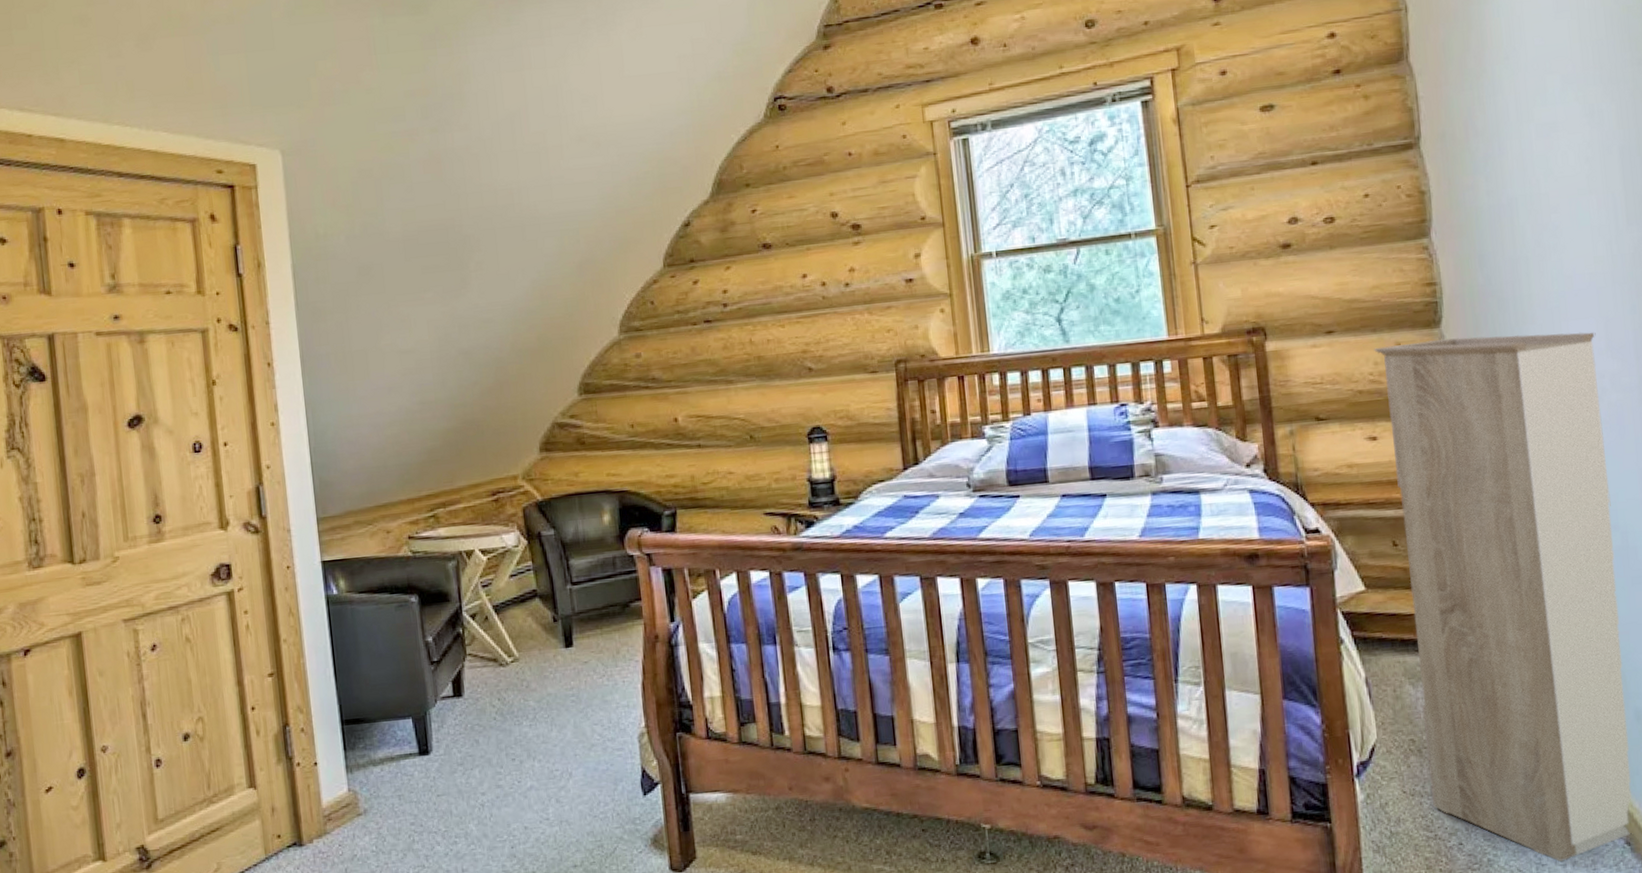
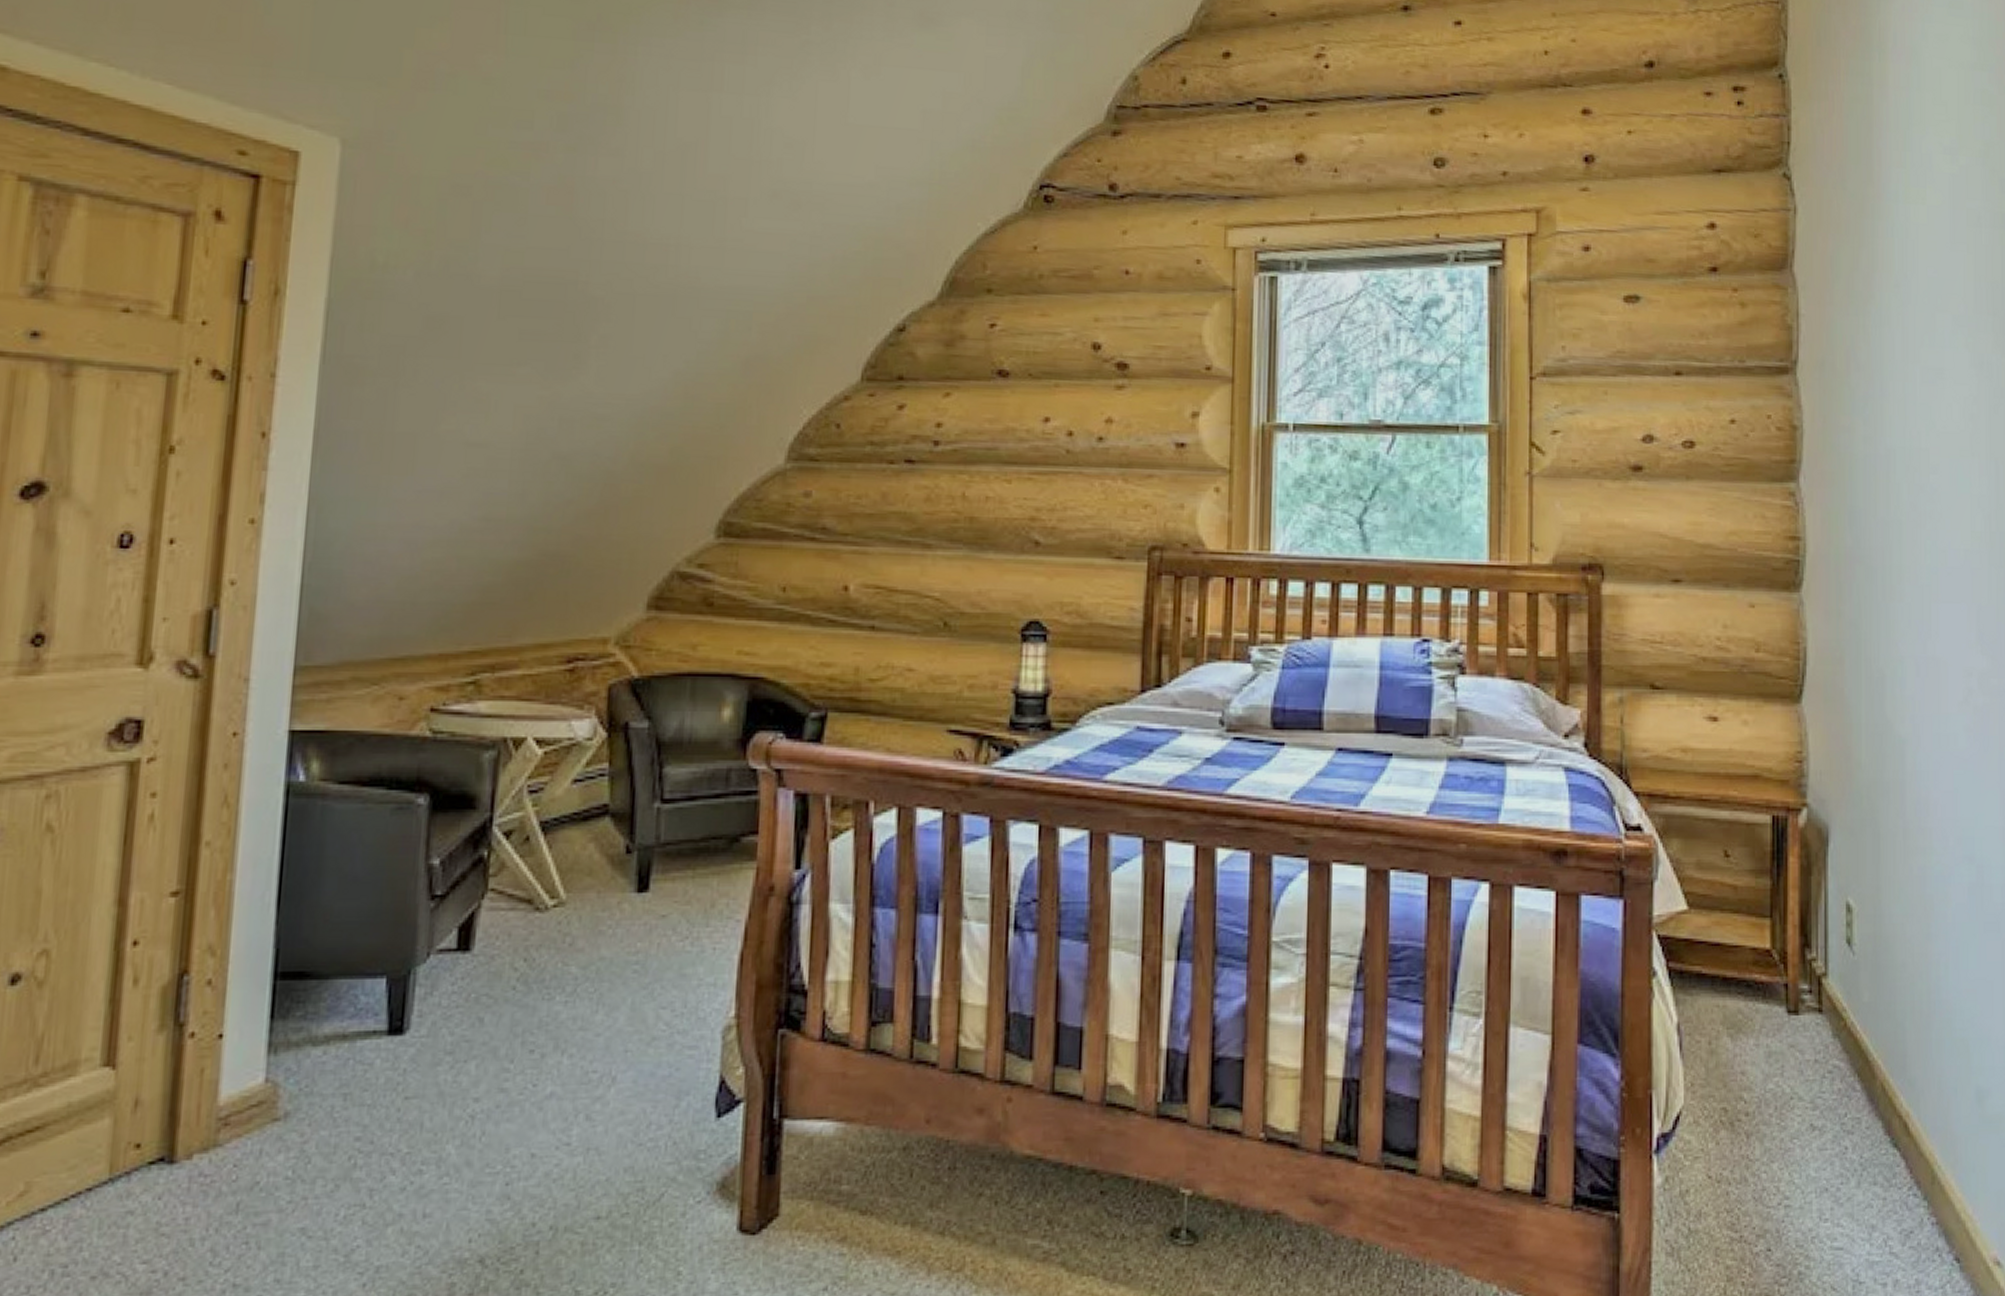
storage cabinet: present [1374,332,1632,862] -> none [1724,606,1968,1279]

